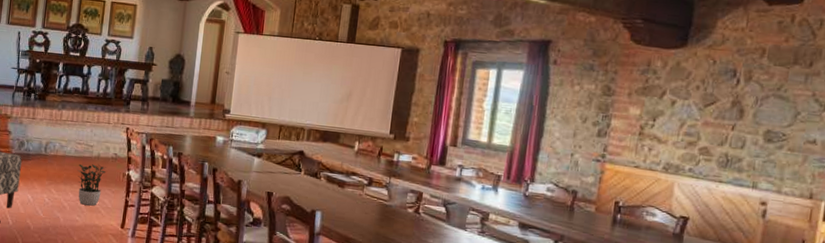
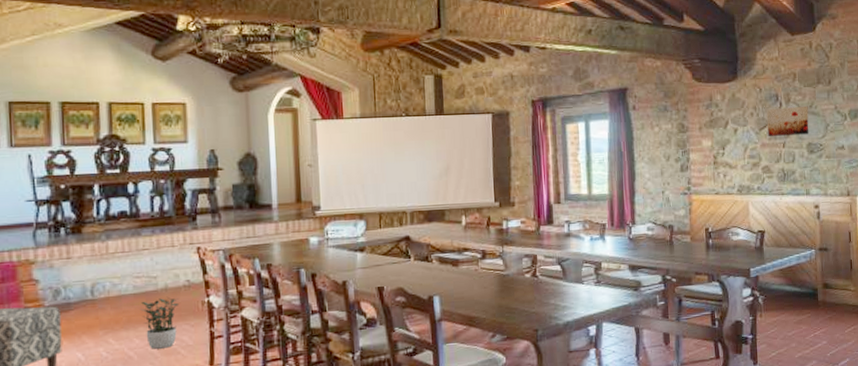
wall art: none [714,85,775,120] -> present [767,106,809,136]

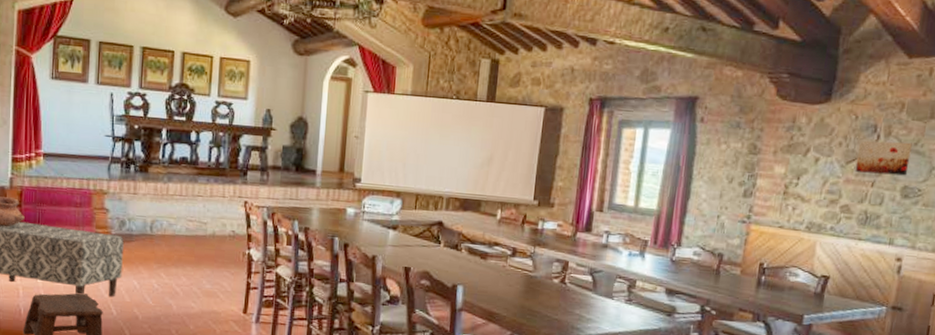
potted plant: present [140,297,180,349] -> none [190,243,224,290]

